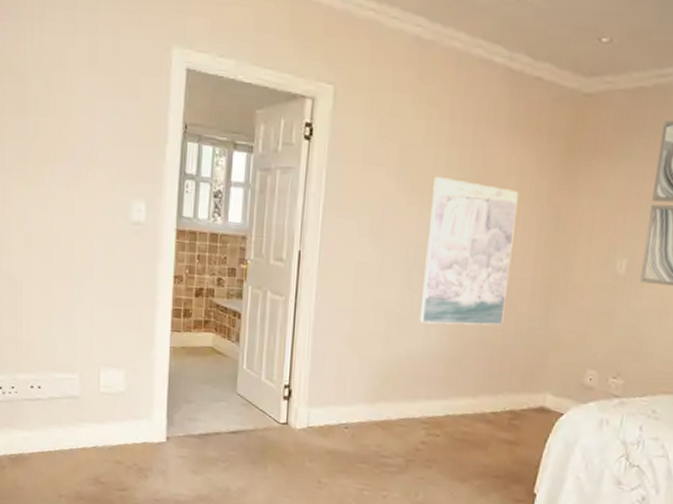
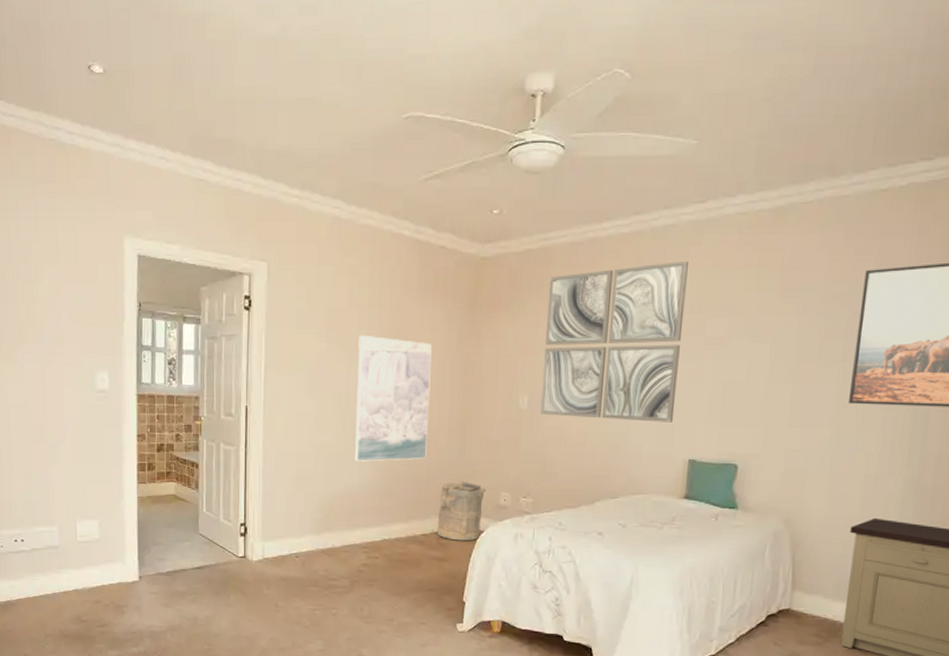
laundry hamper: none [509,354,570,424] -> present [437,481,486,541]

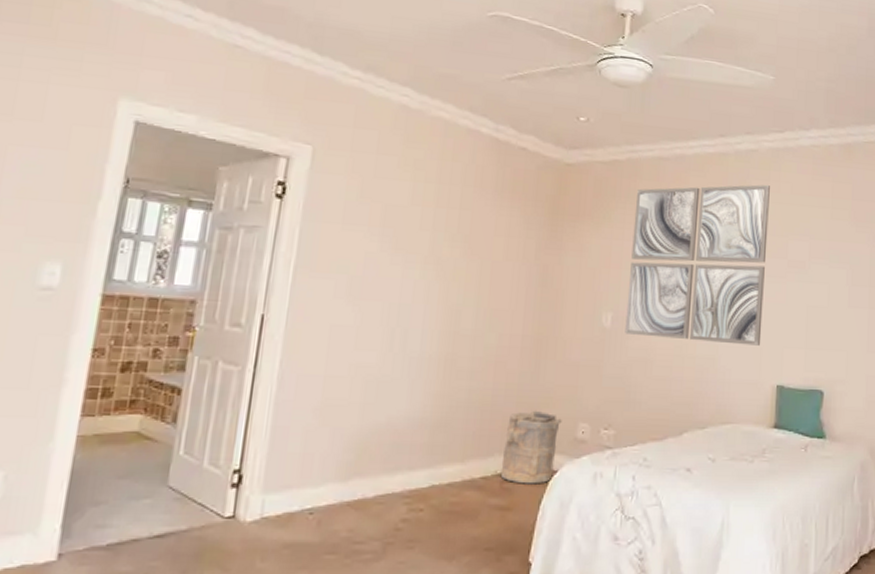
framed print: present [354,336,432,462] -> none [401,237,506,387]

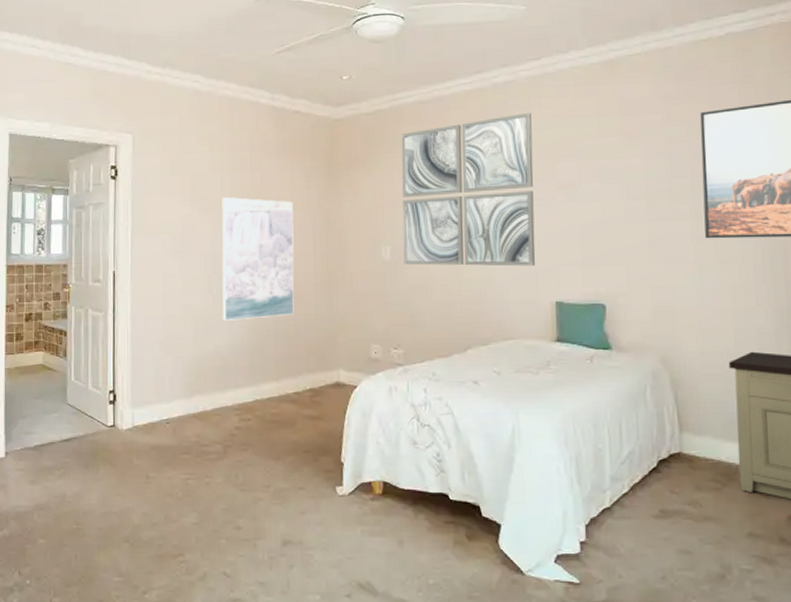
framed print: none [401,237,506,387] -> present [222,197,294,321]
laundry hamper: present [500,410,562,484] -> none [309,335,356,398]

